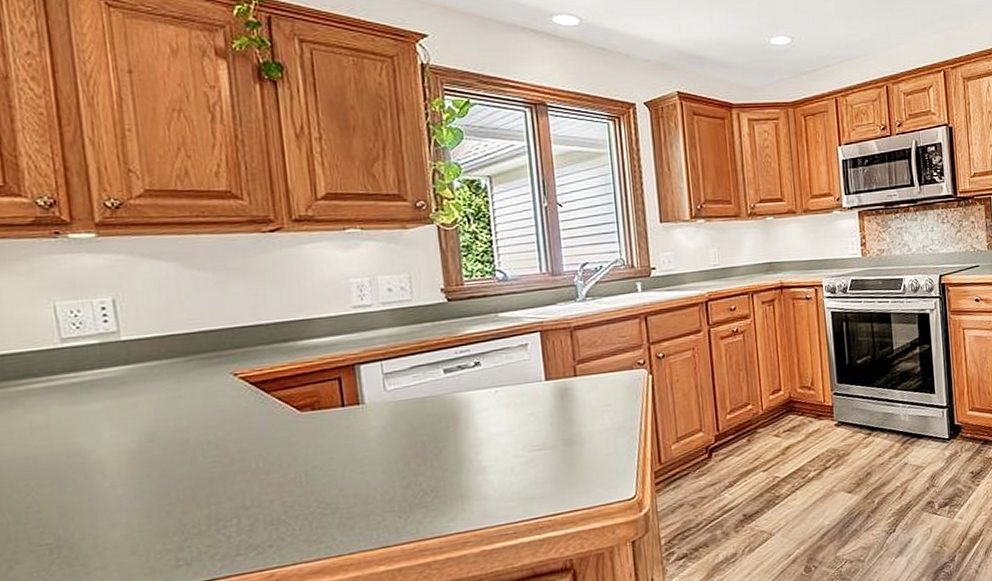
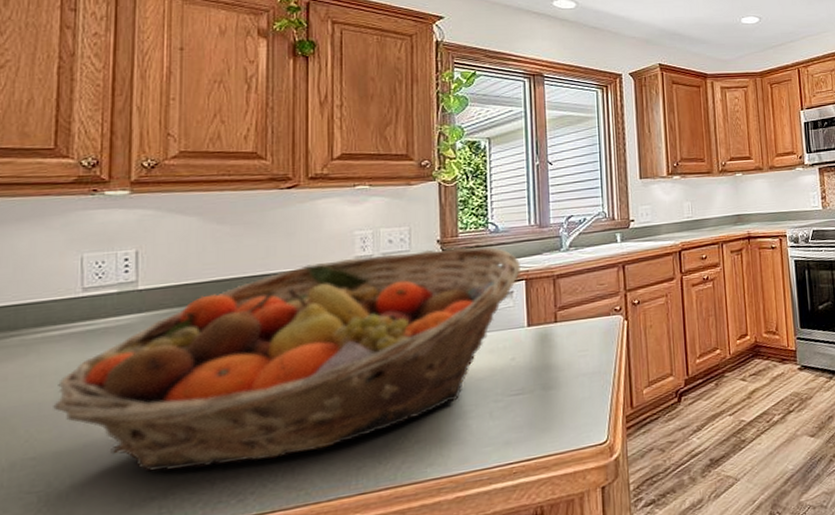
fruit basket: none [50,296,535,525] -> present [53,246,522,472]

